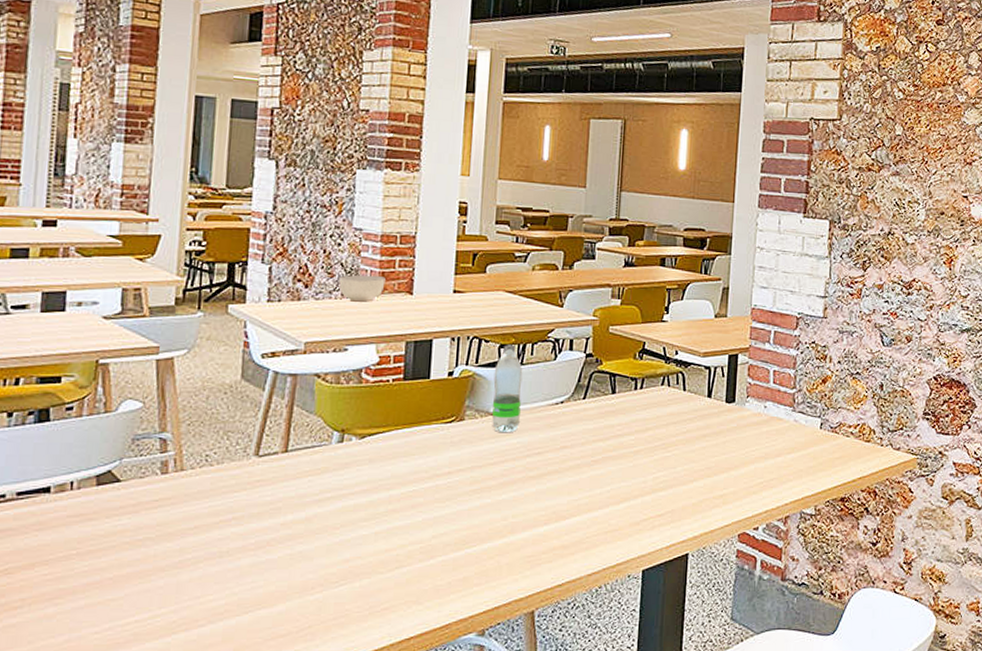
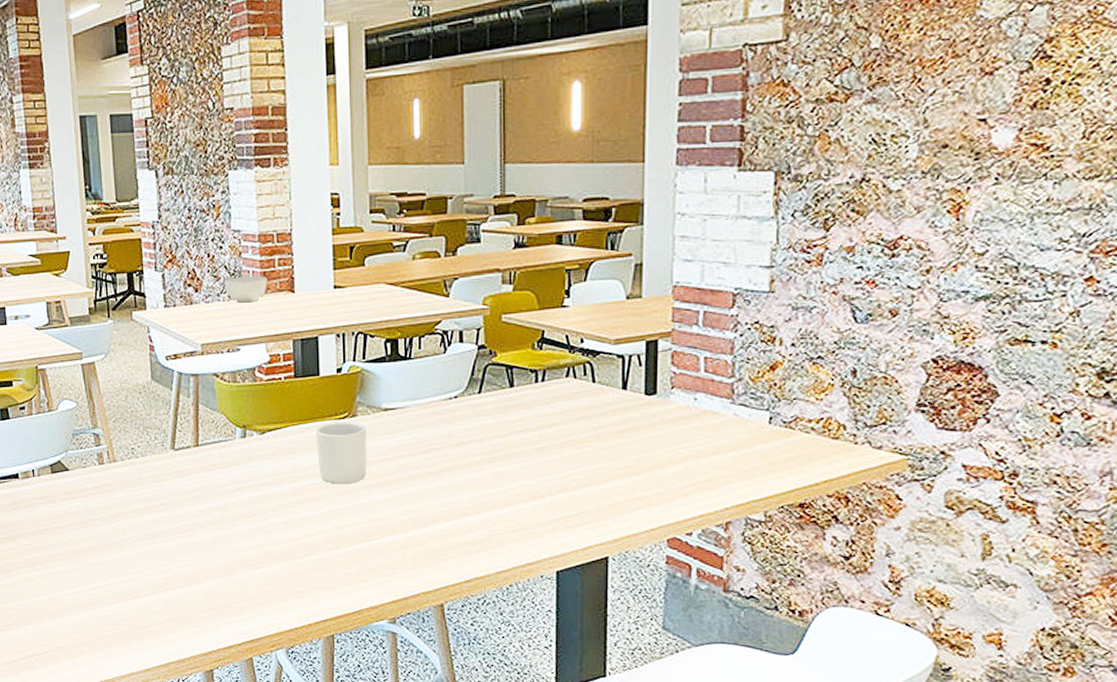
mug: none [419,426,473,490] -> present [315,422,368,484]
bottle: present [492,344,523,433] -> none [382,339,413,429]

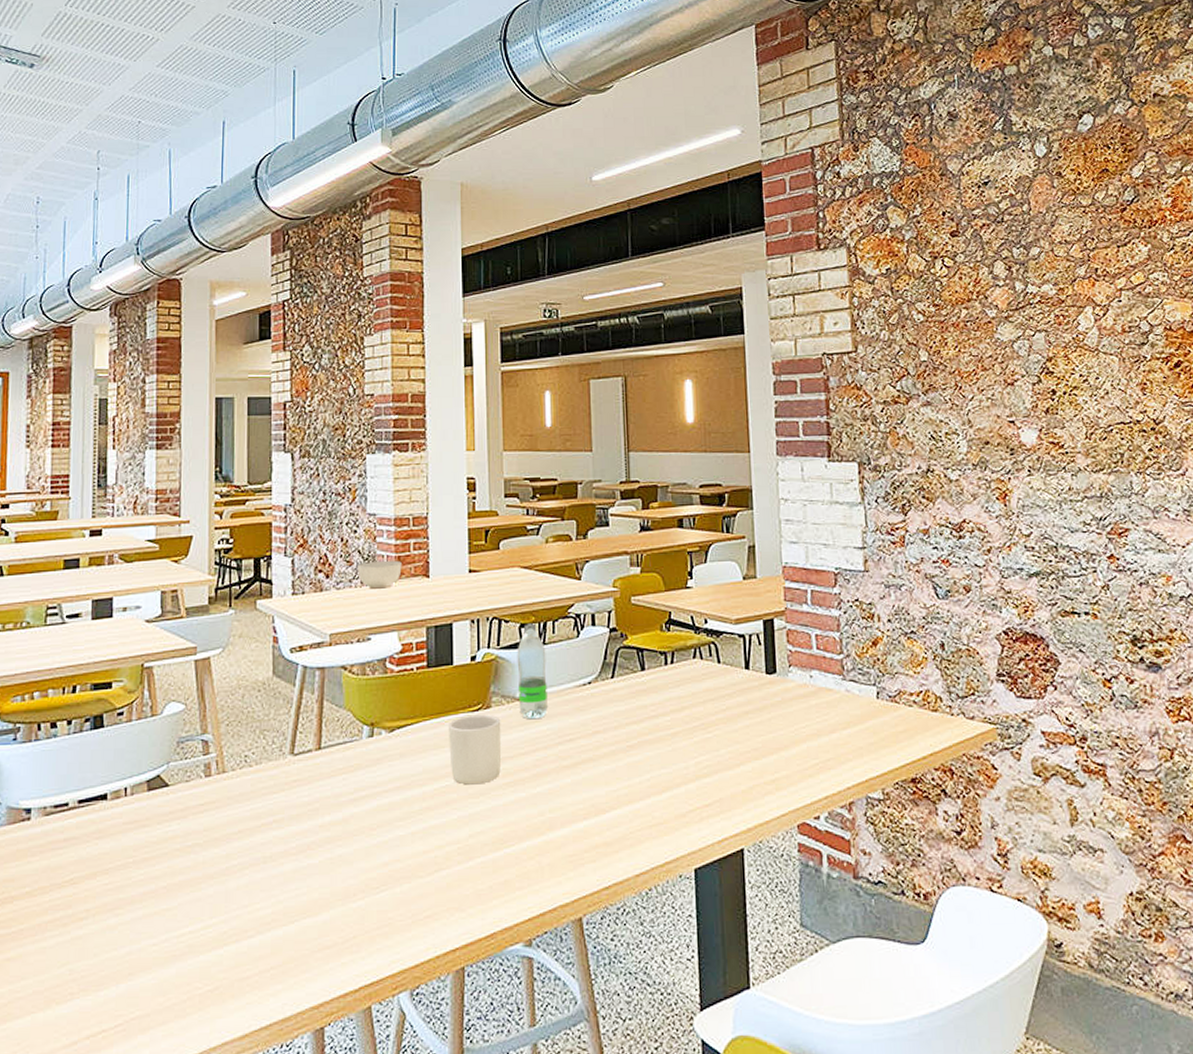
bottle: none [382,339,413,429] -> present [517,623,548,720]

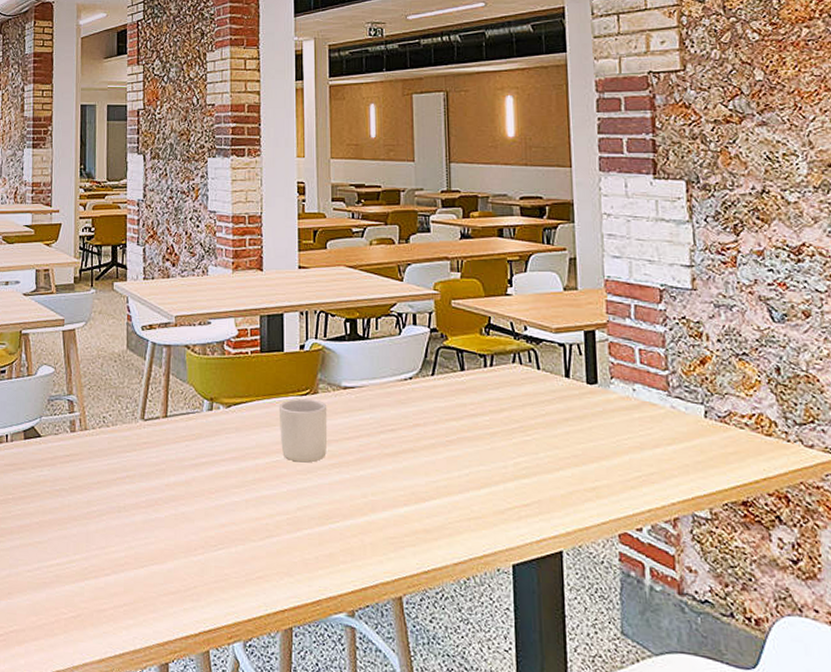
bowl: present [358,560,402,589] -> none [200,253,238,279]
bottle: present [517,623,548,720] -> none [342,319,371,408]

